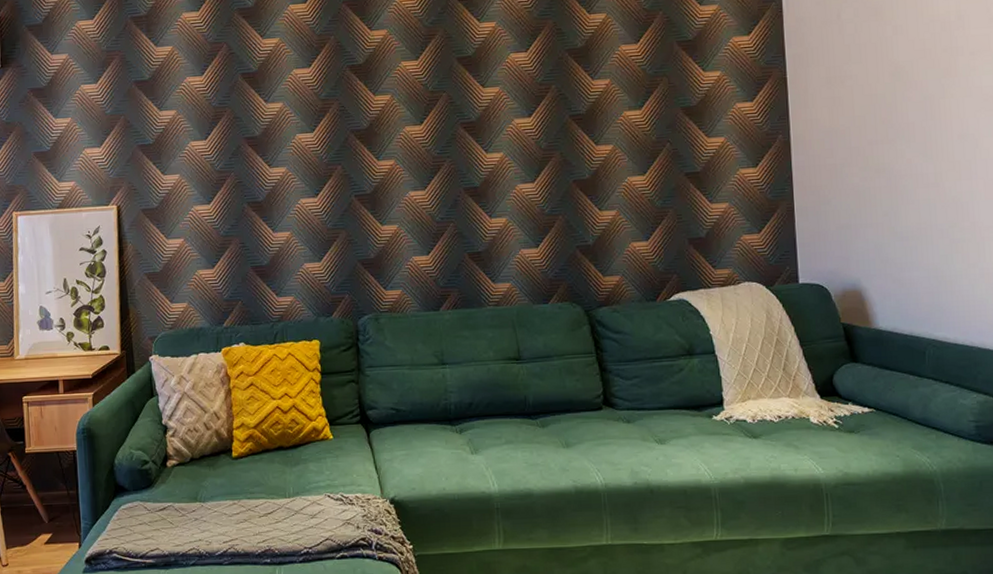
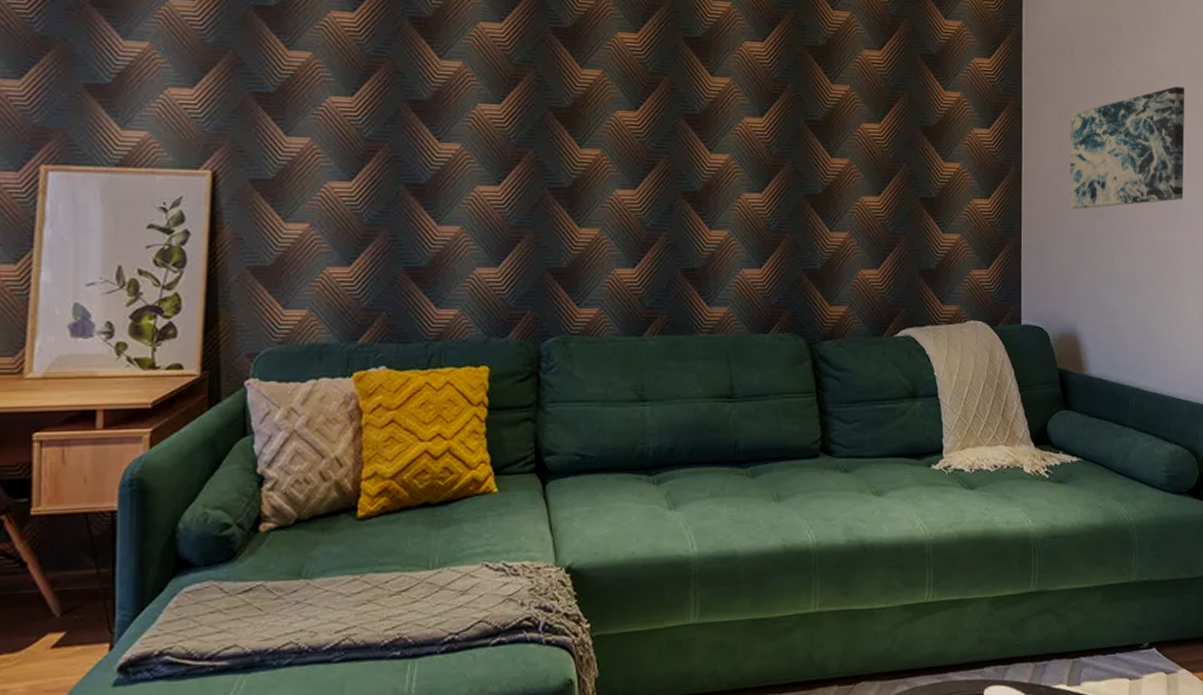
wall art: none [840,33,980,169] -> present [1069,86,1185,209]

